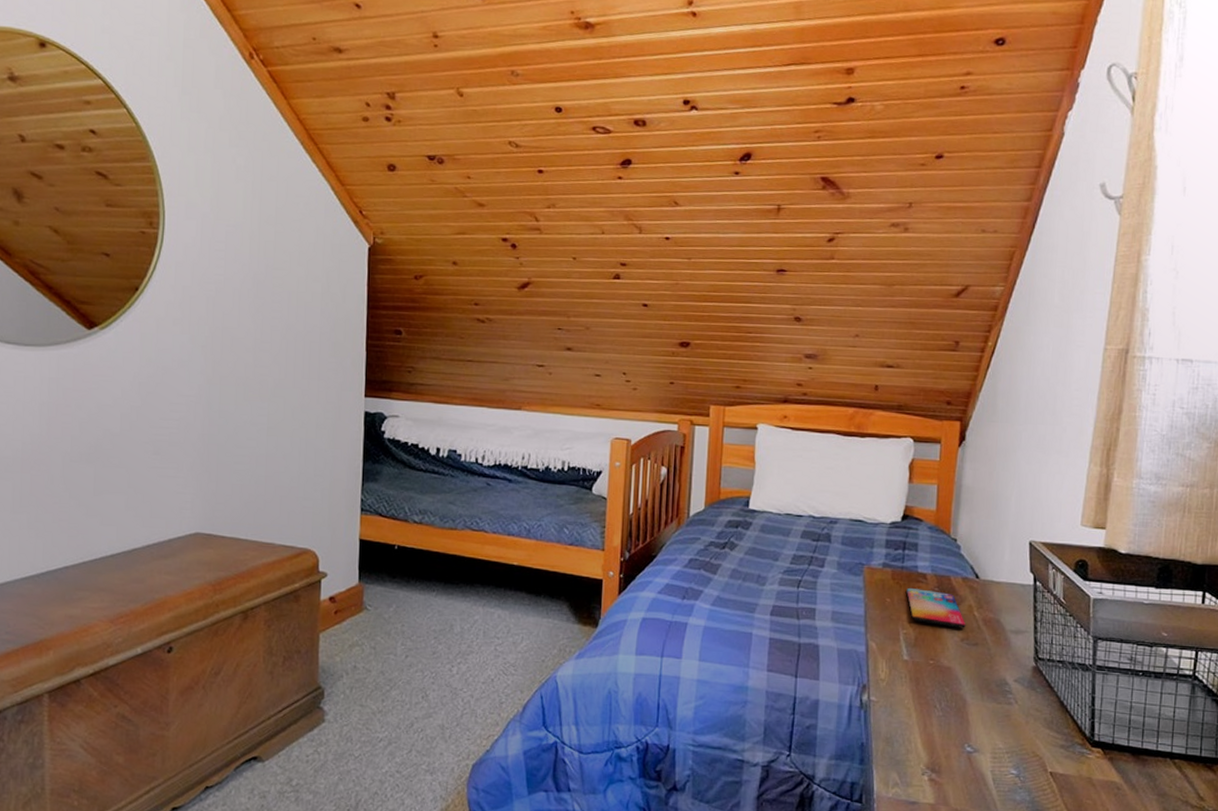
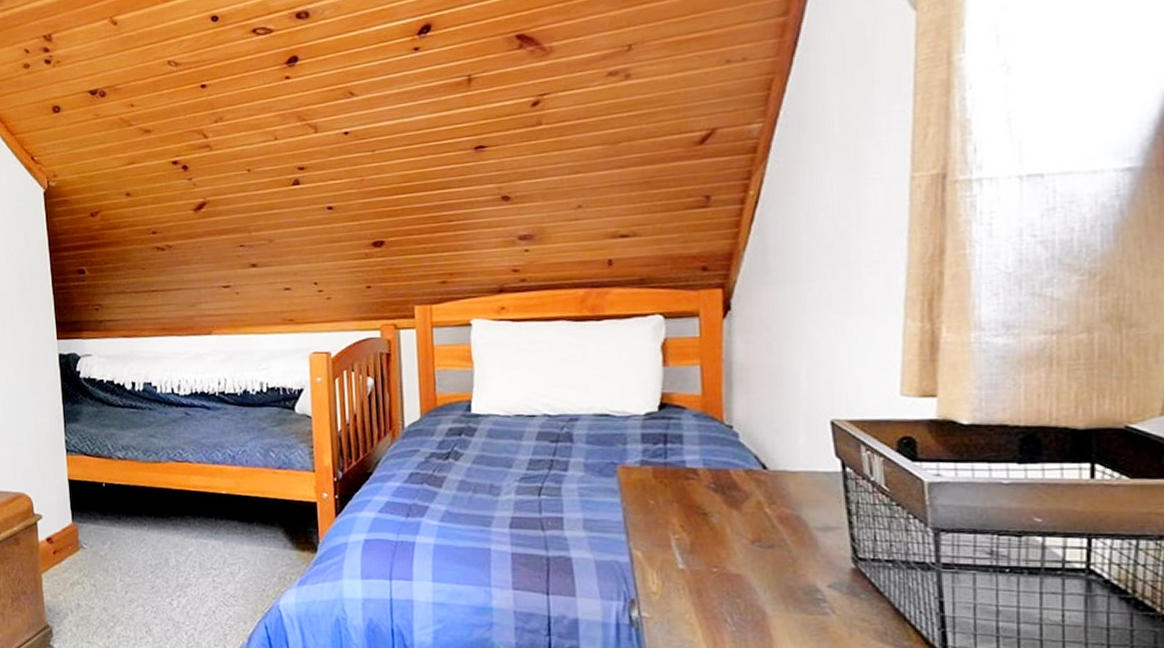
smartphone: present [906,587,966,628] -> none [674,486,756,529]

